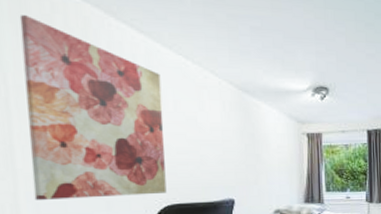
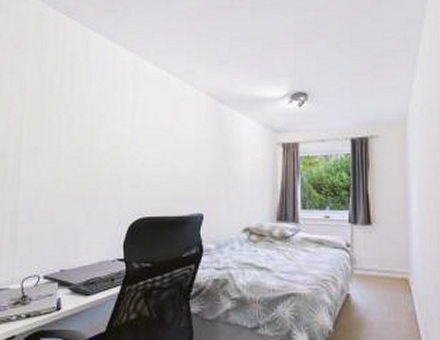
wall art: present [19,15,167,200] -> none [30,45,144,208]

